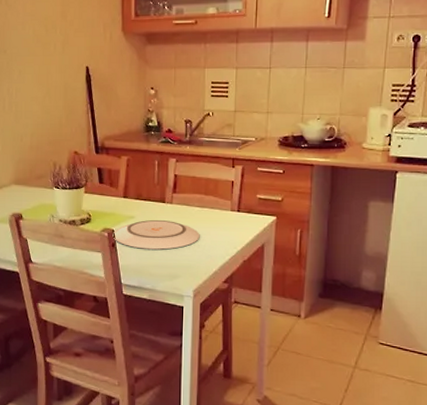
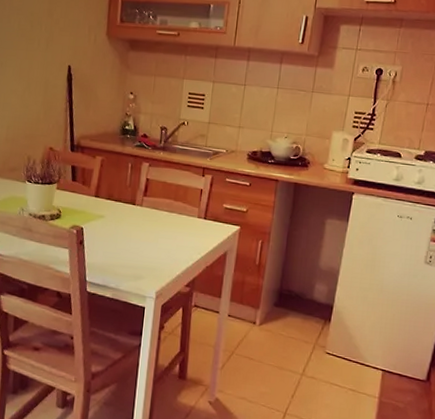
plate: present [112,220,200,250] -> none [81,220,167,251]

